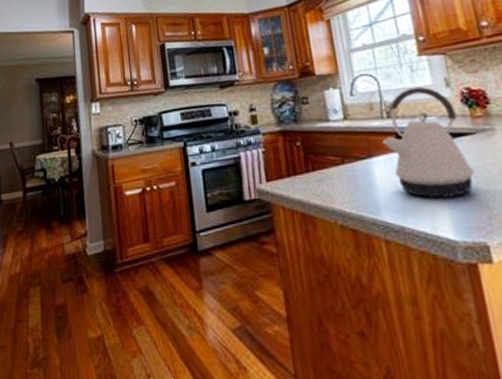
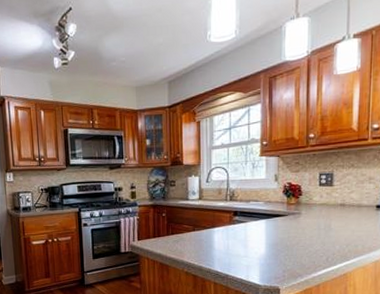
kettle: present [382,86,475,199] -> none [224,179,282,258]

